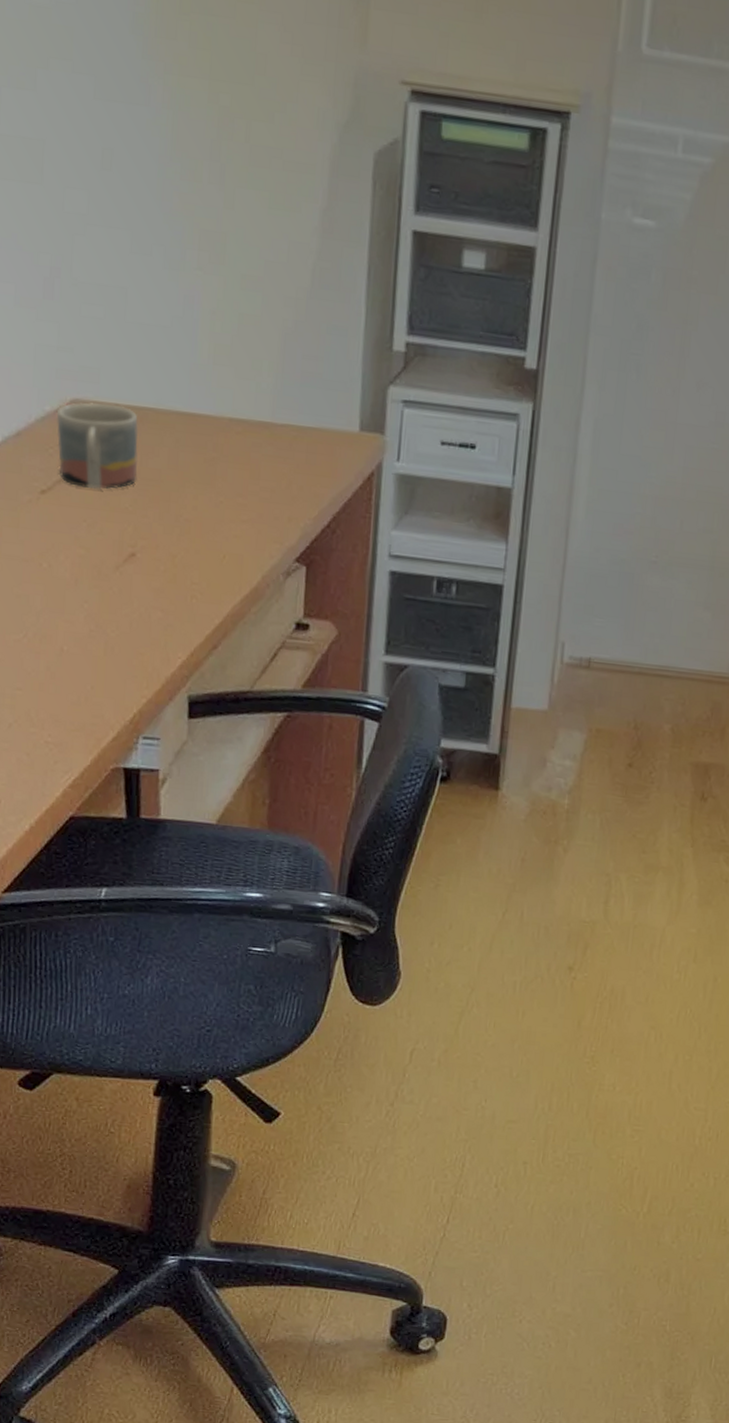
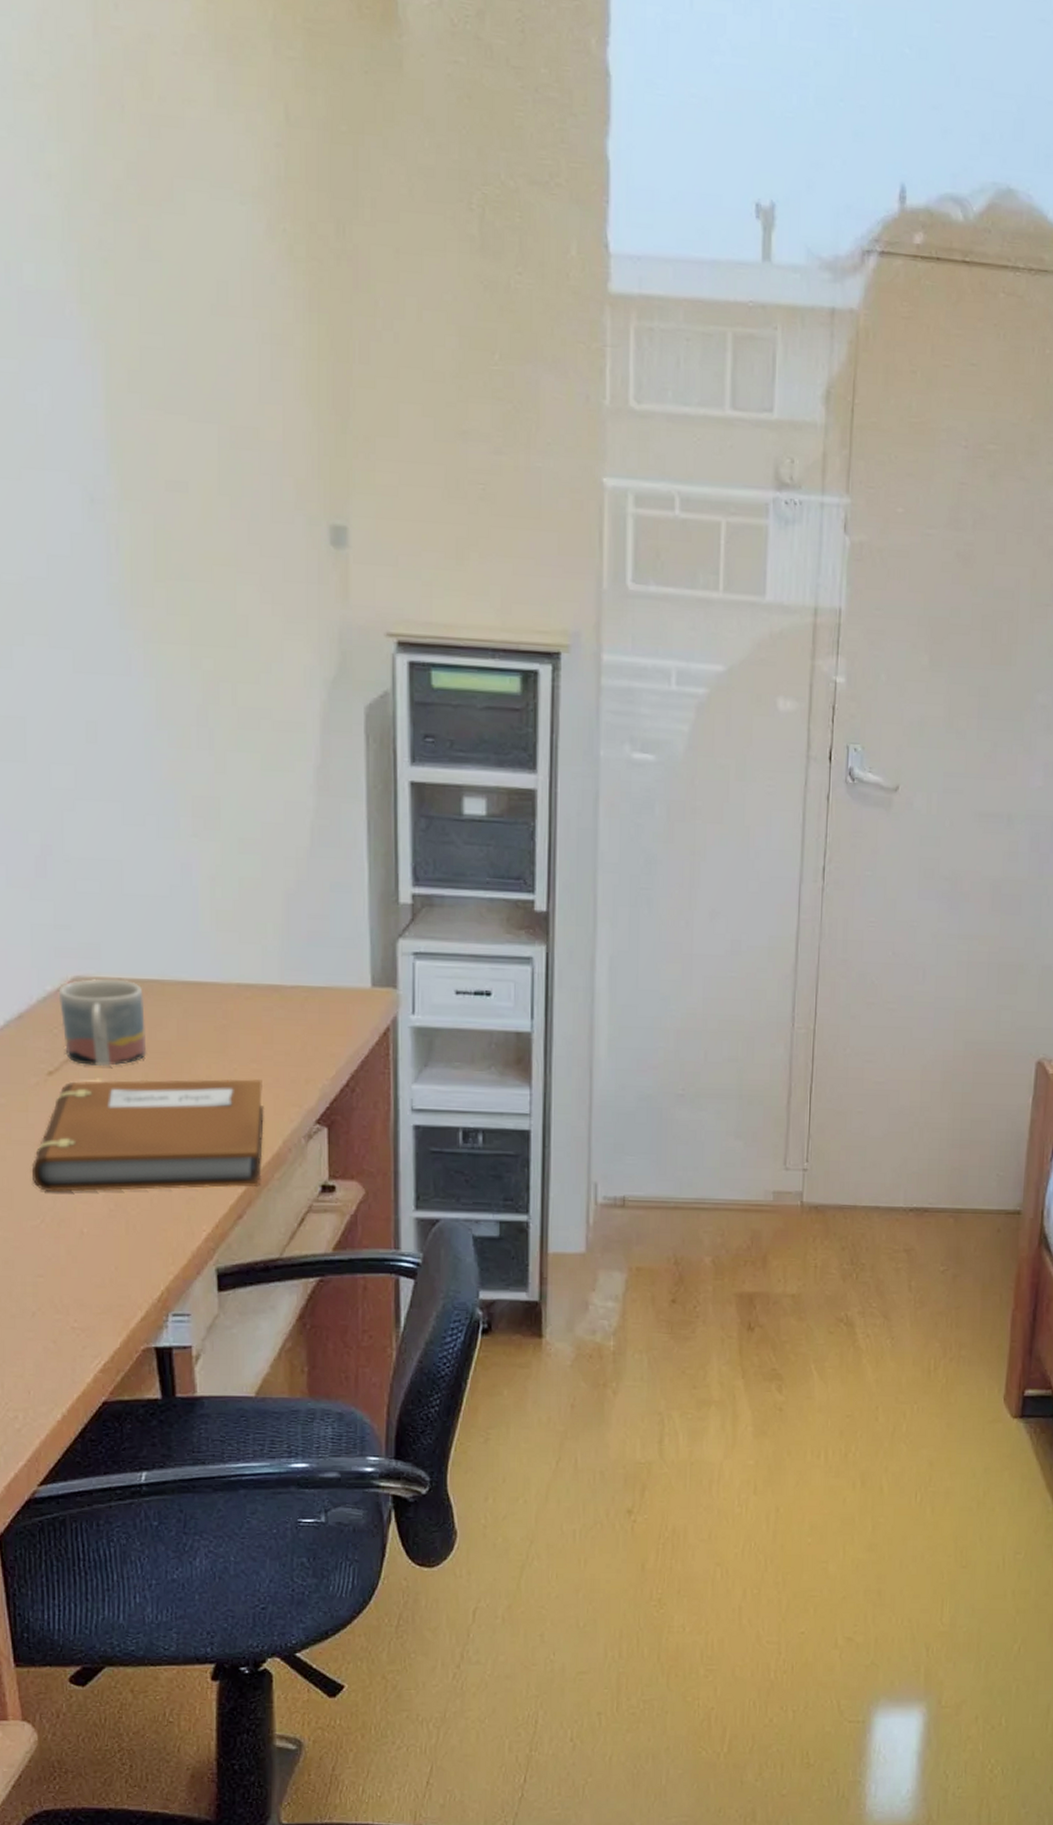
notebook: none [18,501,247,620] -> present [31,1078,265,1193]

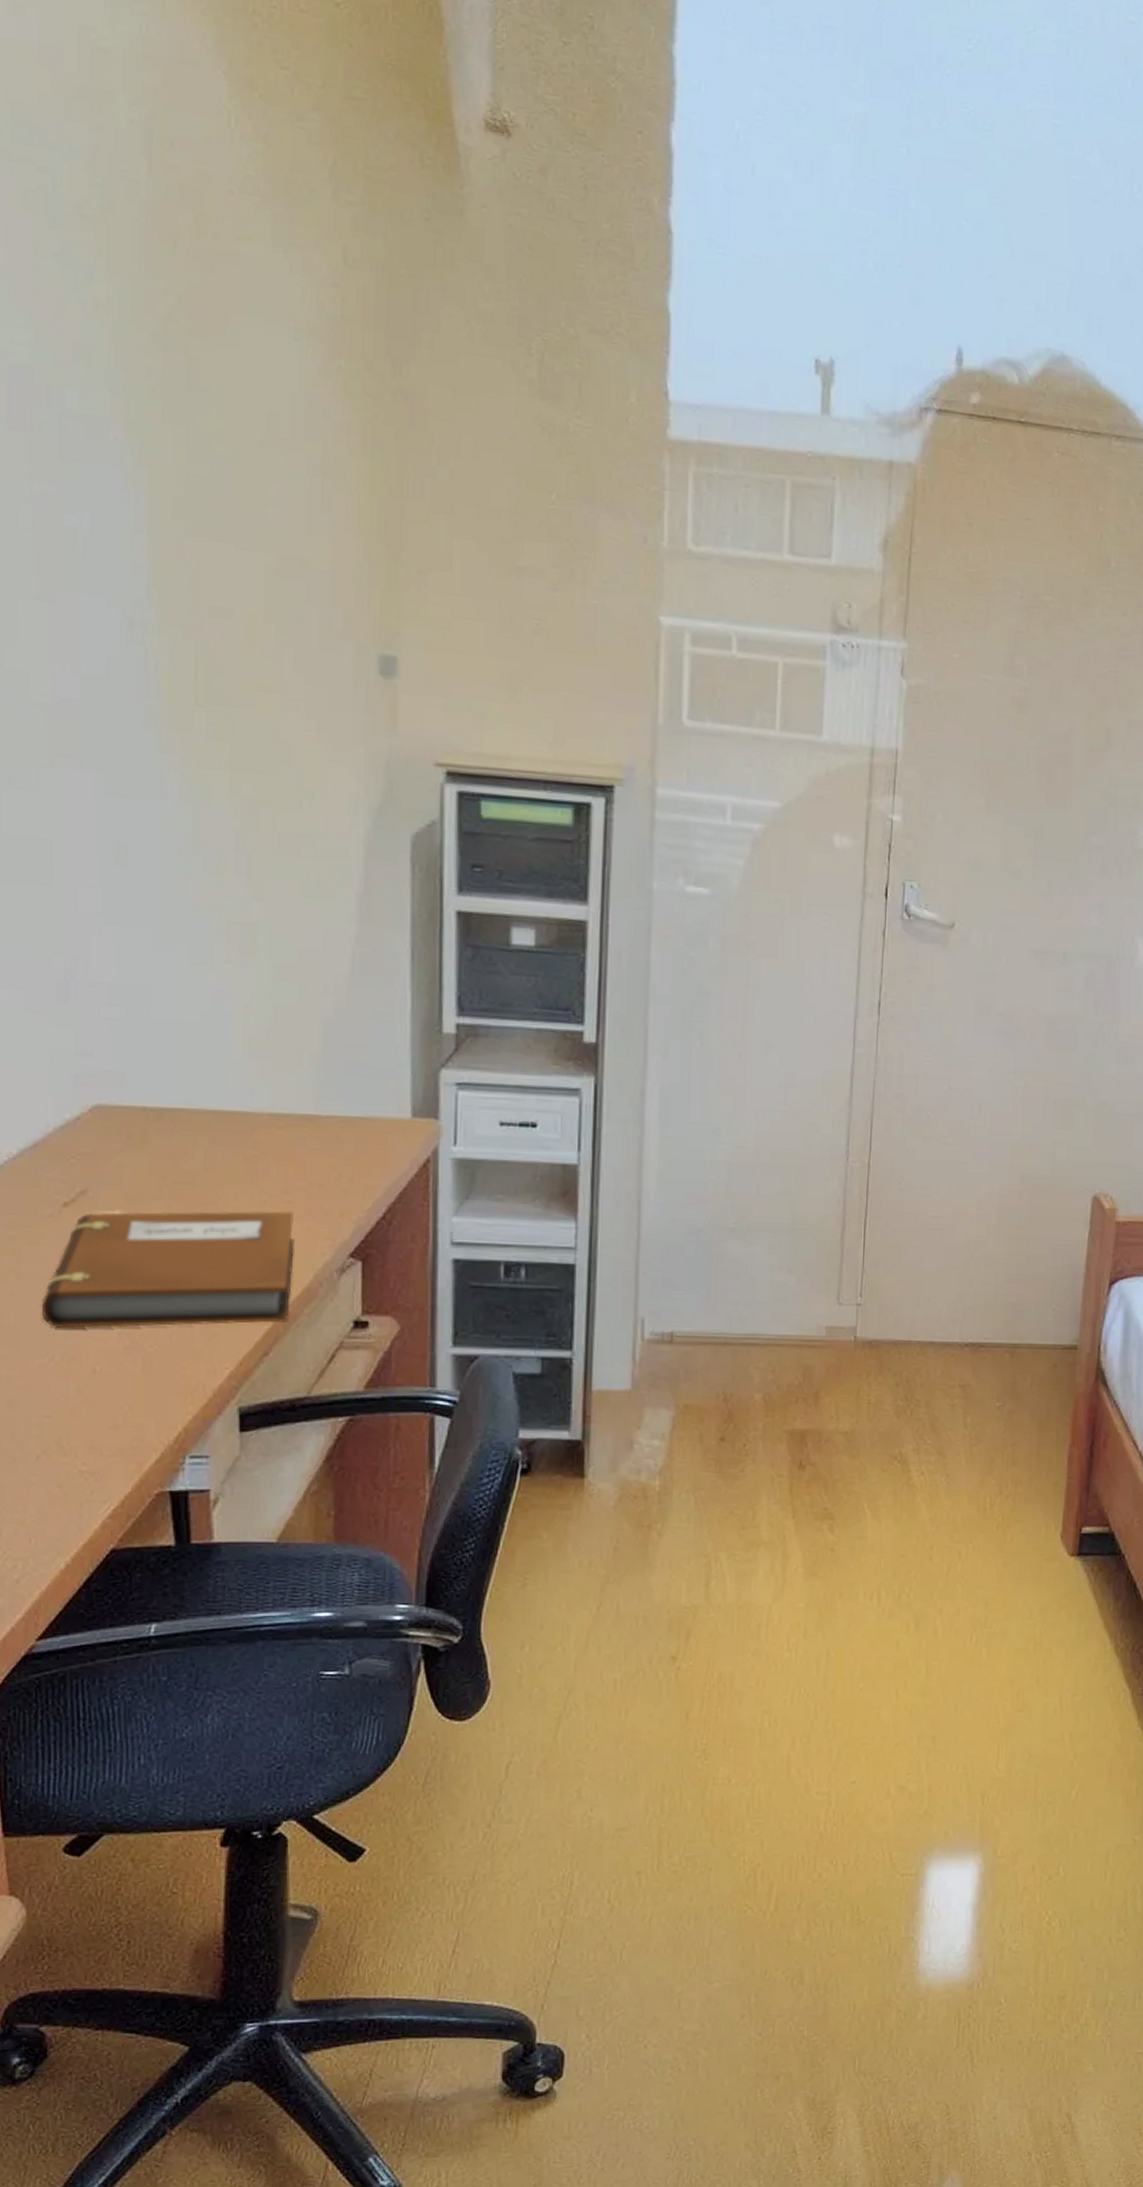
mug: present [58,978,147,1066] -> none [77,1107,171,1197]

